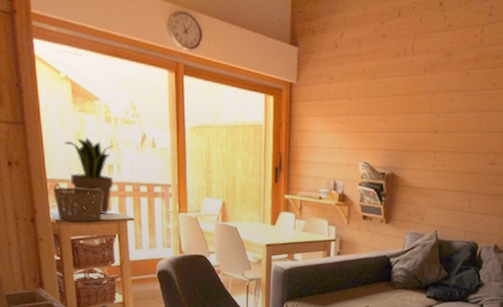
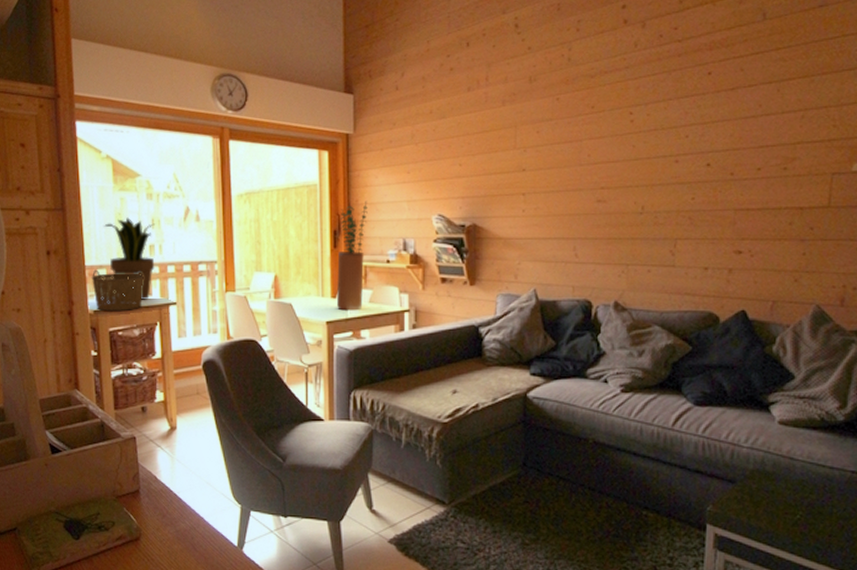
vase: none [276,144,306,237] -> present [337,202,368,311]

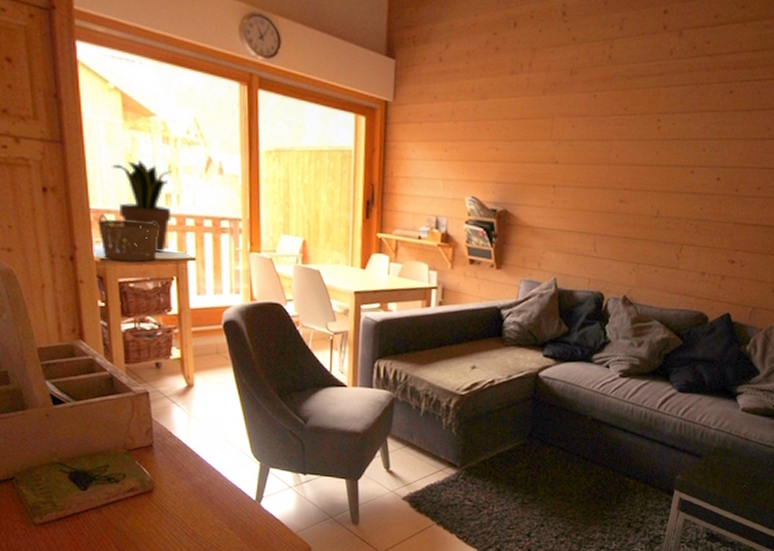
vase: present [337,202,368,311] -> none [366,173,403,284]

